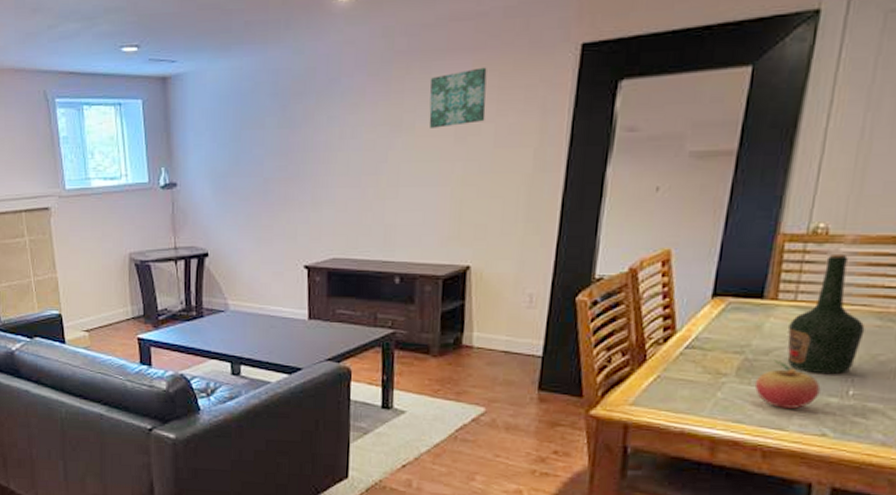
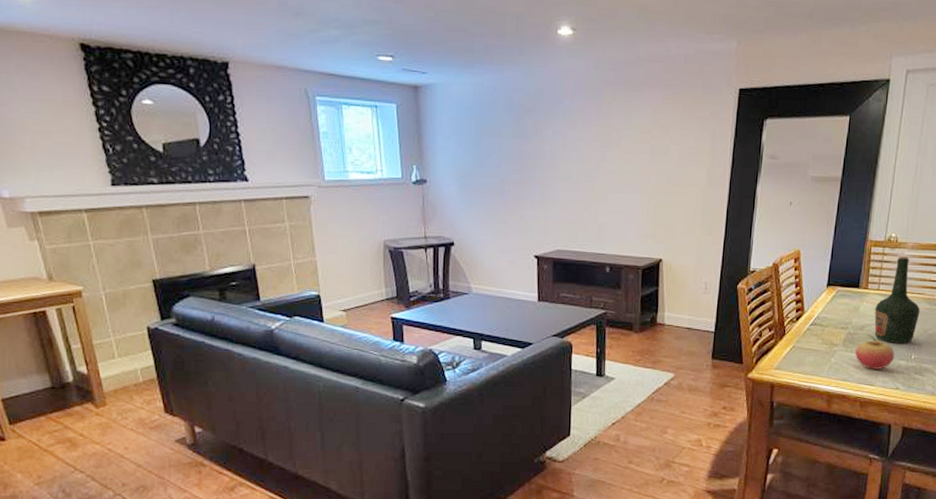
wall art: present [429,67,487,128] -> none [631,101,673,147]

